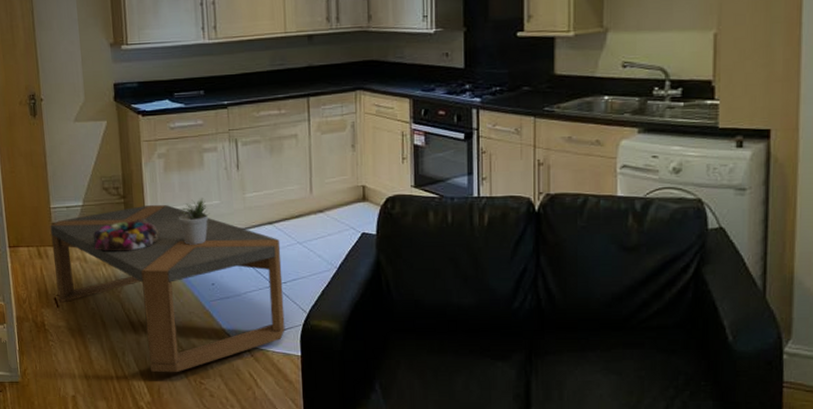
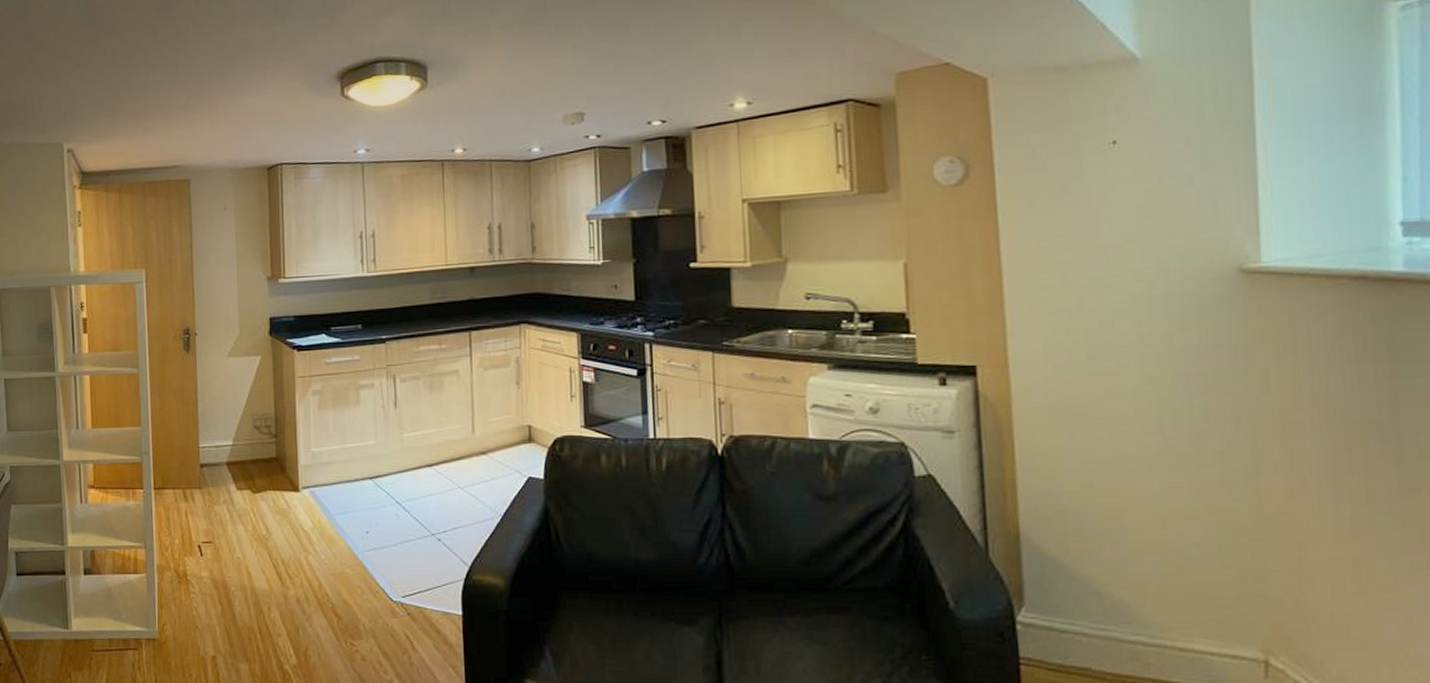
coffee table: present [50,204,285,373] -> none [198,444,445,632]
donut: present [93,218,160,251] -> none [242,459,312,495]
potted plant: present [178,198,210,245] -> none [331,437,365,489]

